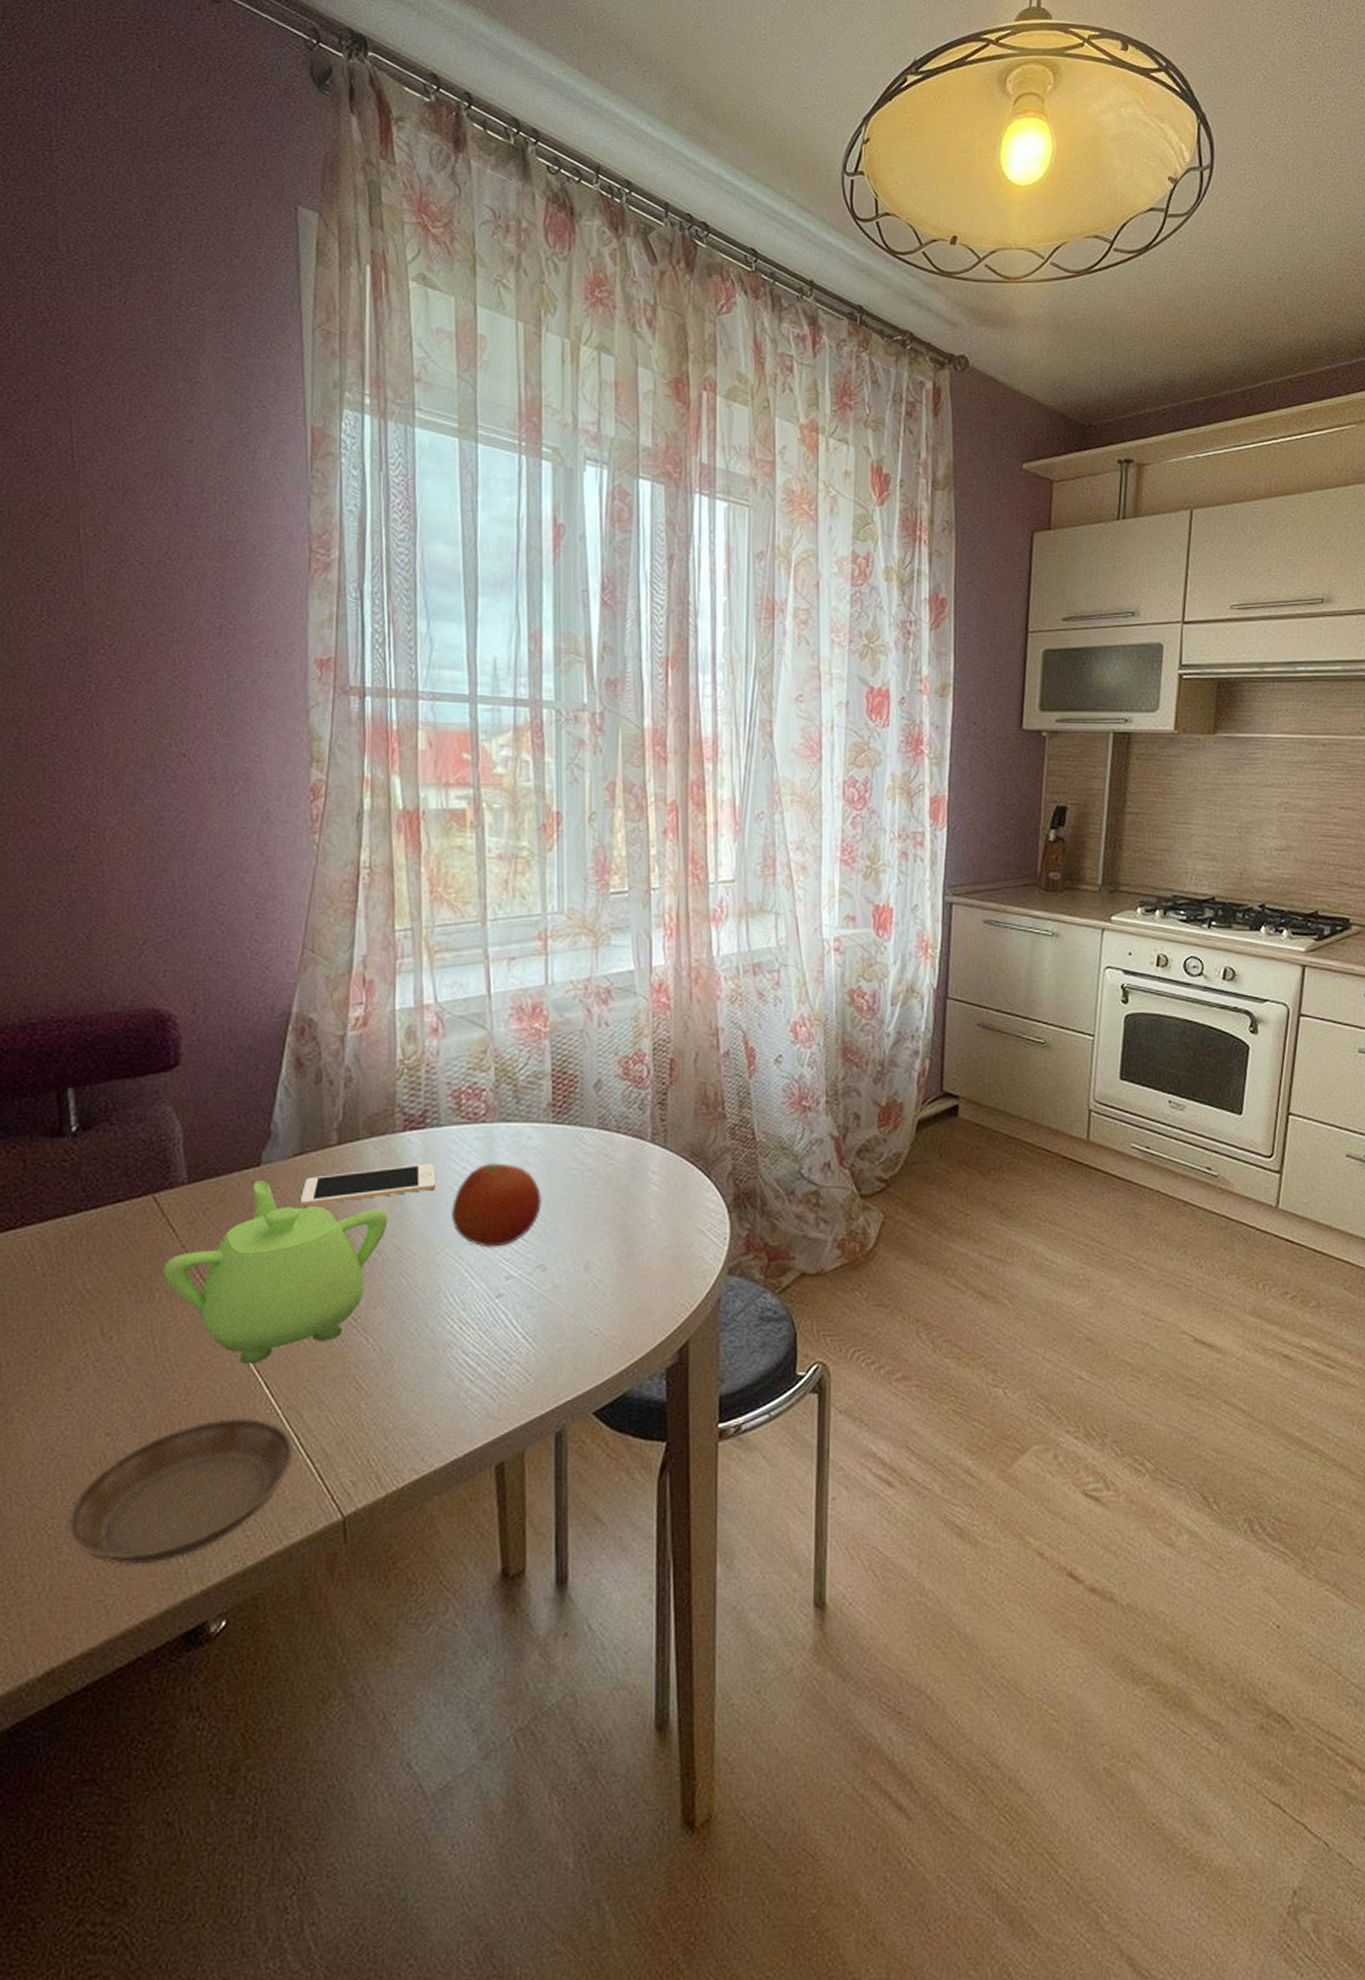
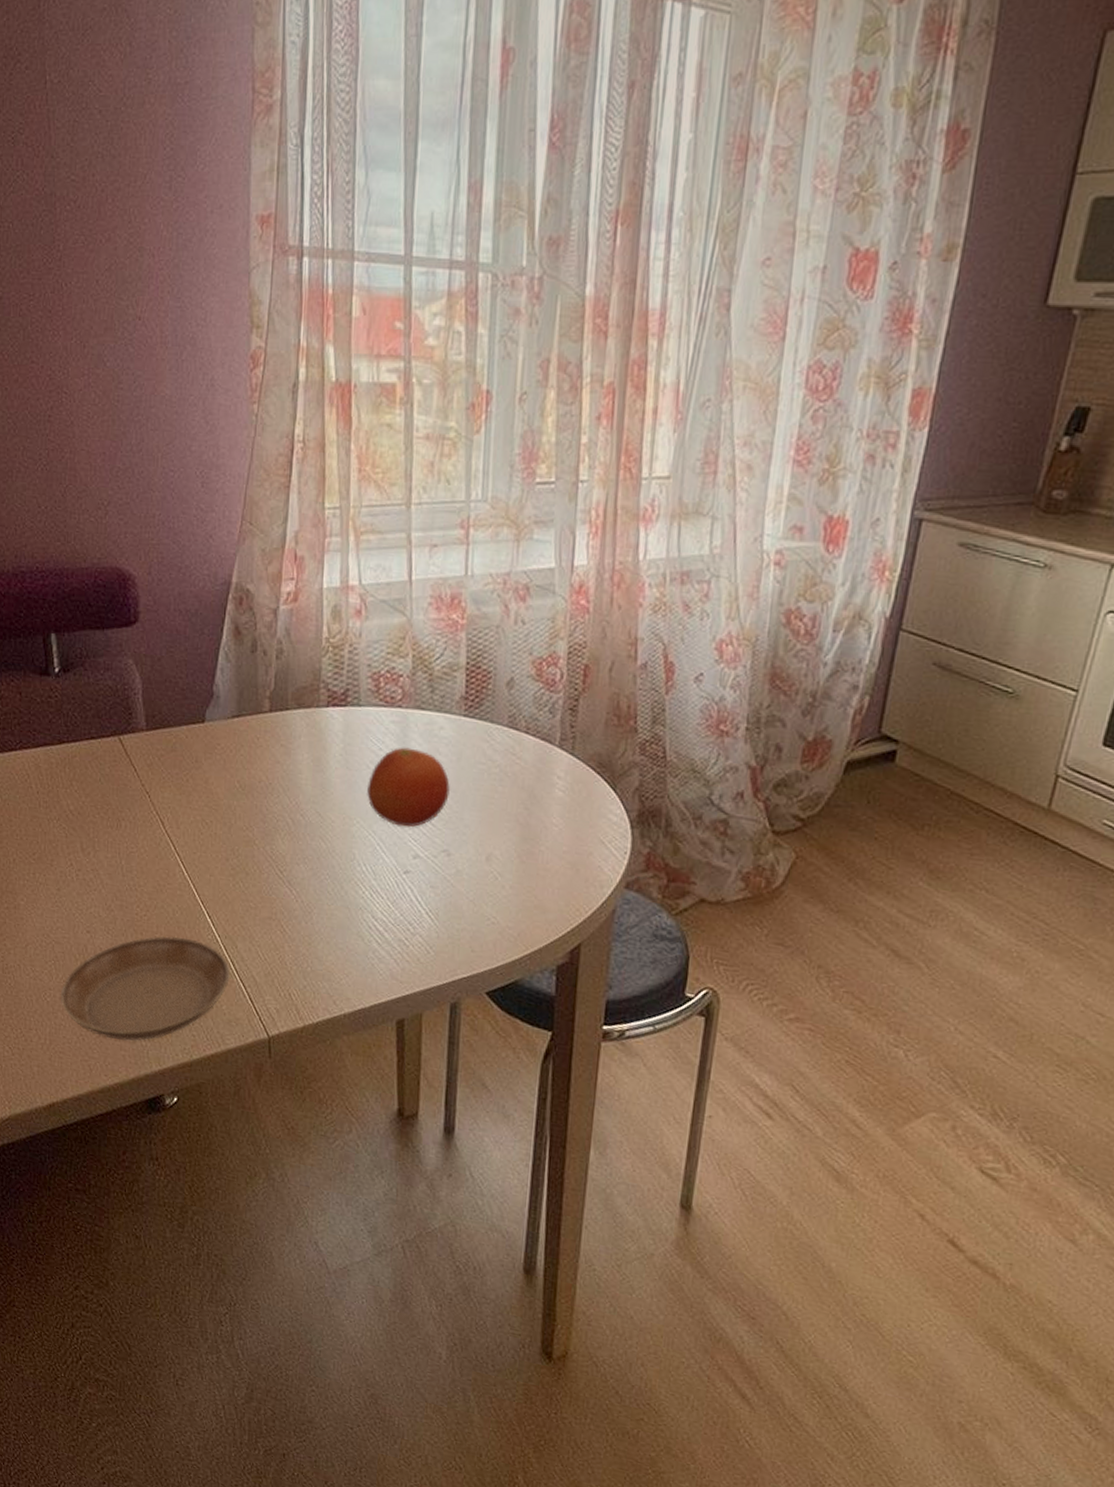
teapot: present [163,1181,388,1365] -> none [128,736,312,896]
cell phone: present [300,1163,436,1207] -> none [237,738,355,766]

